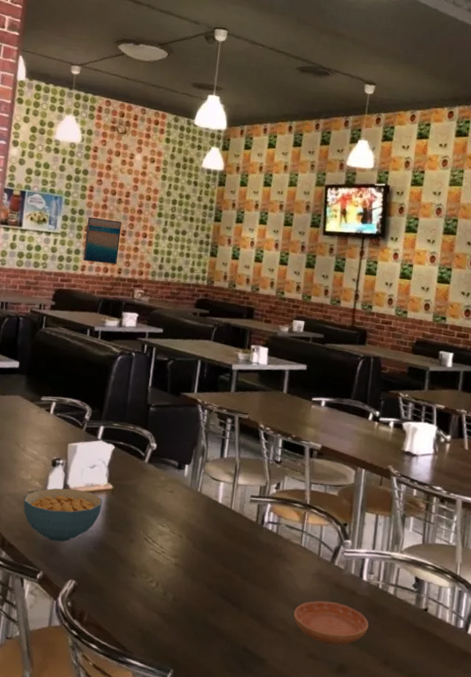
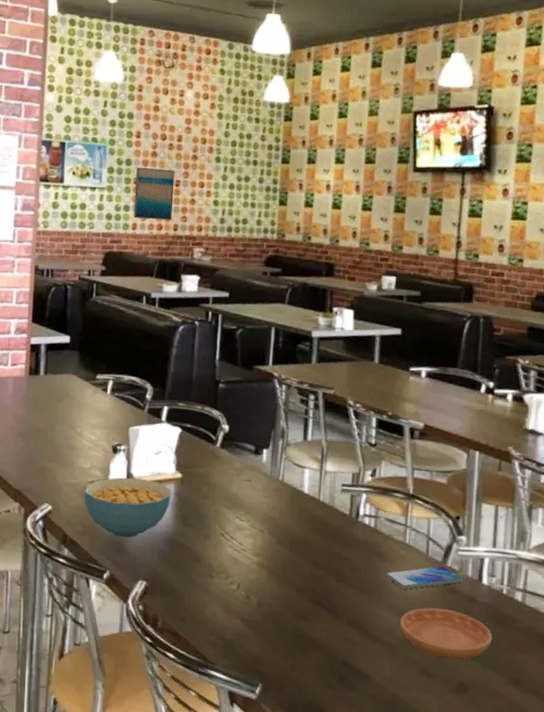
smartphone: none [283,565,347,586] -> present [385,565,463,590]

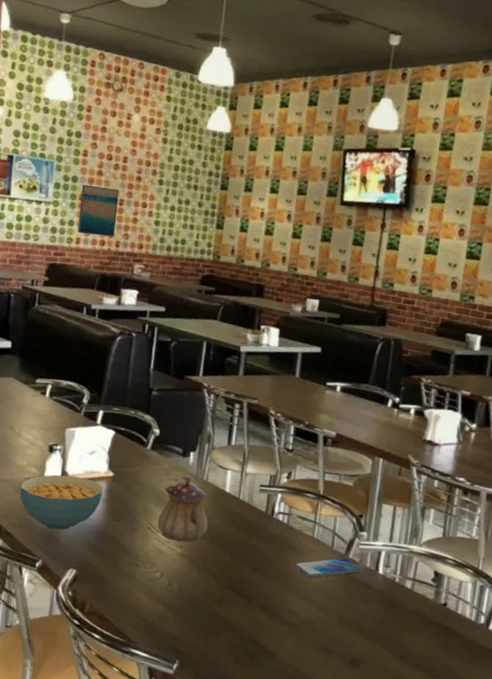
teapot: none [231,475,286,550] -> present [157,475,208,542]
saucer: present [400,607,492,661] -> none [305,593,384,640]

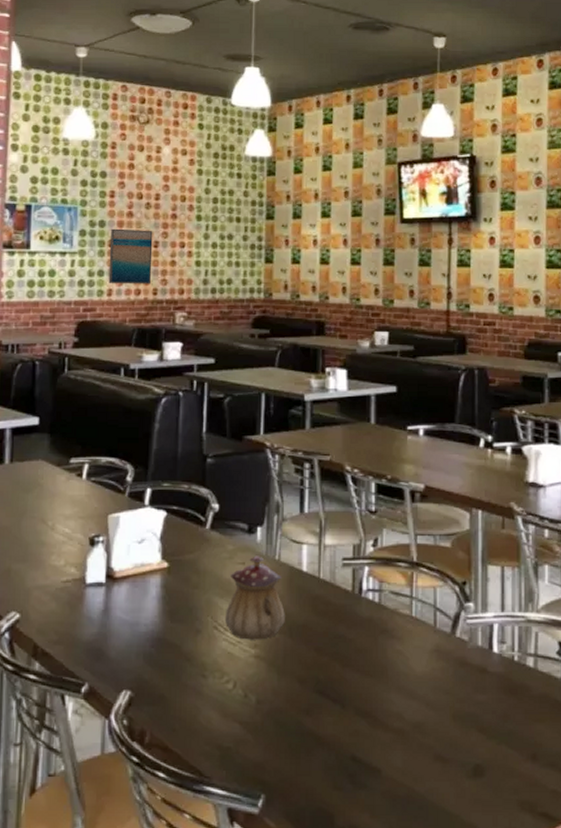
cereal bowl: present [20,474,103,531] -> none [57,572,157,643]
smartphone: present [294,557,362,578] -> none [393,637,473,667]

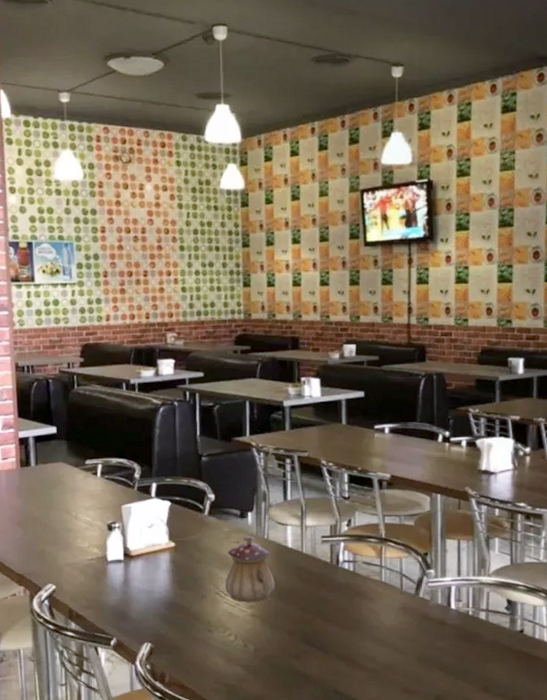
wall art: present [108,228,153,284] -> none [104,260,144,311]

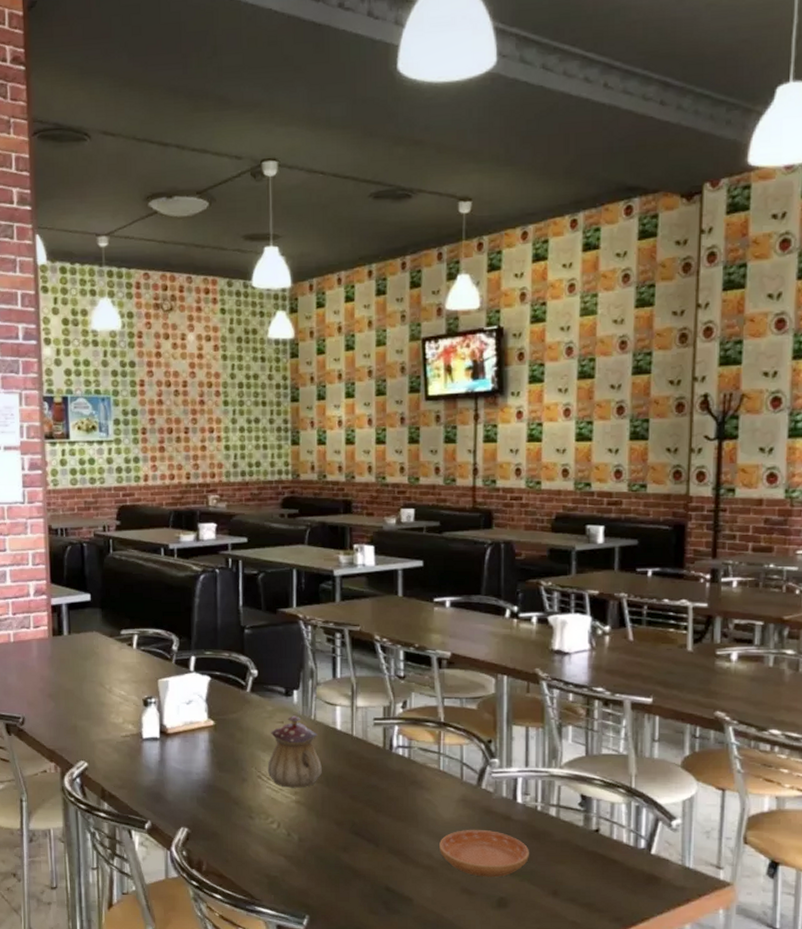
saucer: none [382,634,462,677] -> present [439,829,529,878]

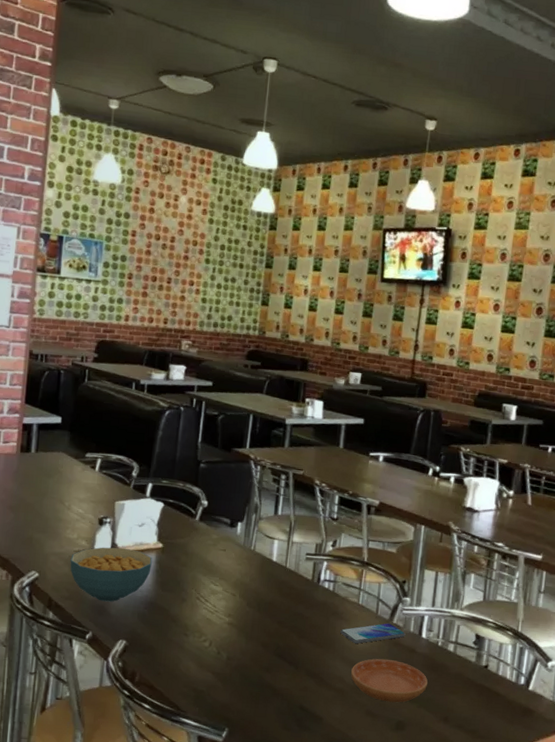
cereal bowl: none [119,728,205,788] -> present [70,547,152,602]
teapot: present [267,715,322,788] -> none [206,545,256,611]
smartphone: none [422,789,498,814] -> present [340,623,406,644]

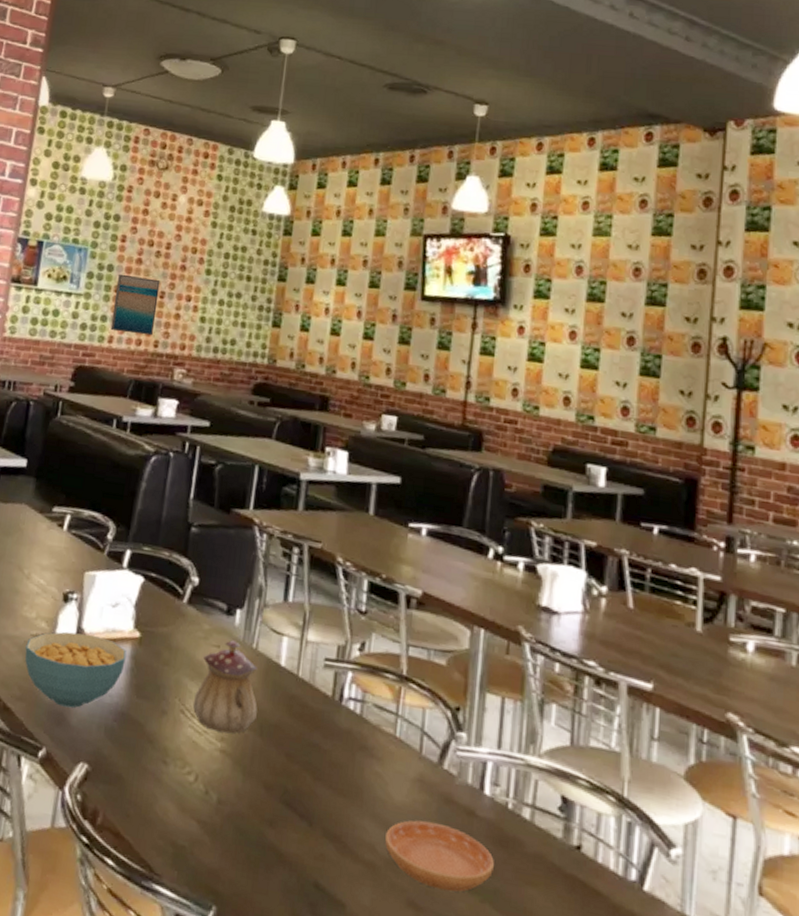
wall art: none [126,263,167,315] -> present [110,273,160,336]
teapot: none [206,545,256,611] -> present [192,640,258,734]
smartphone: present [340,623,406,644] -> none [370,767,461,796]

